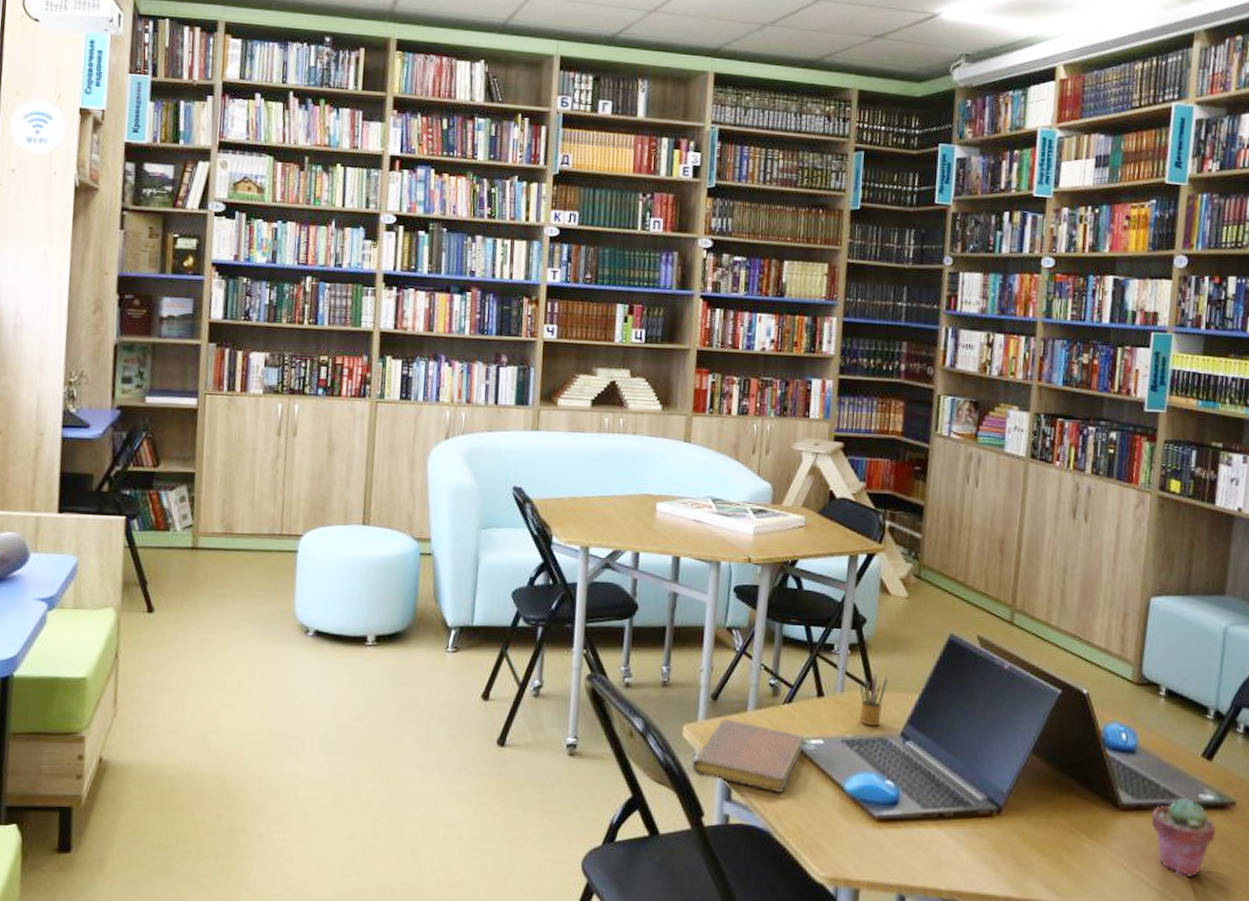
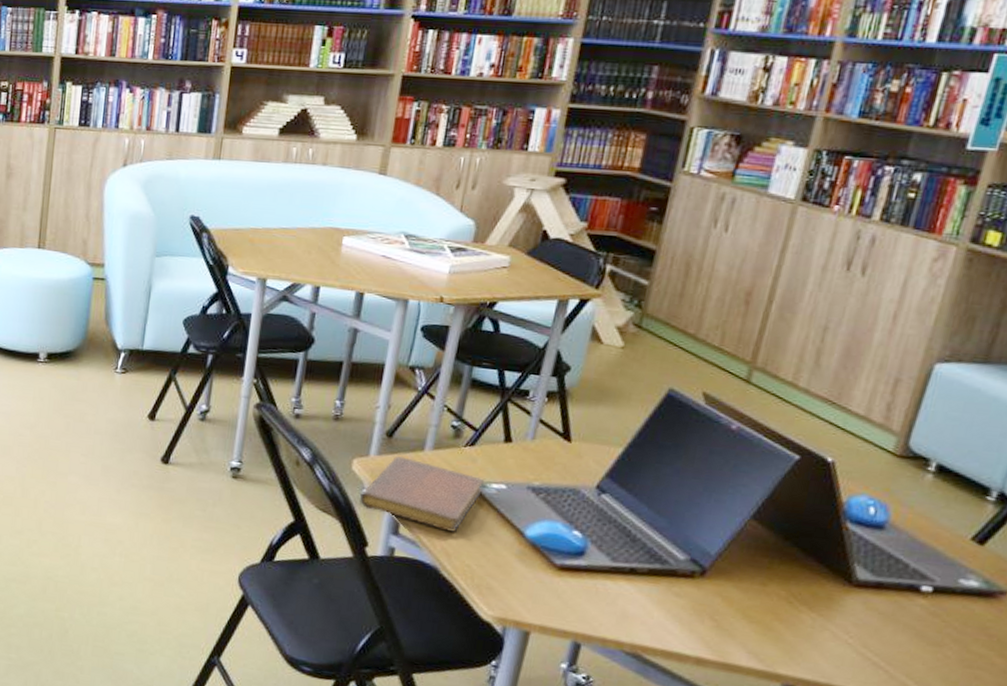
pencil box: present [859,673,888,727] -> none [550,423,588,477]
potted succulent: present [1152,797,1216,877] -> none [891,581,976,663]

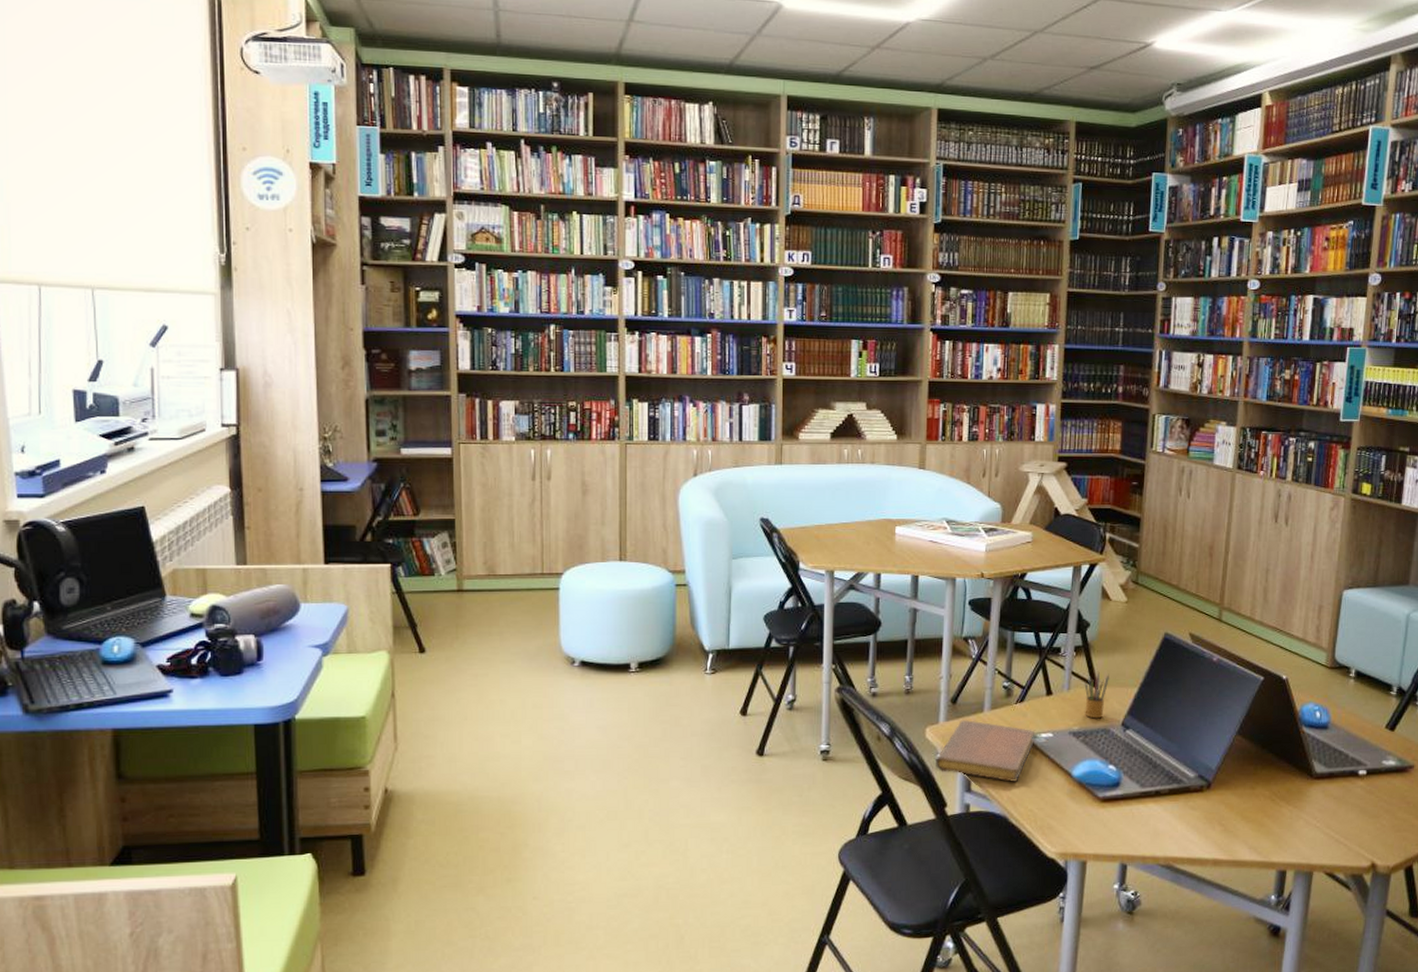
pencil box: none [550,423,588,477] -> present [1084,671,1109,719]

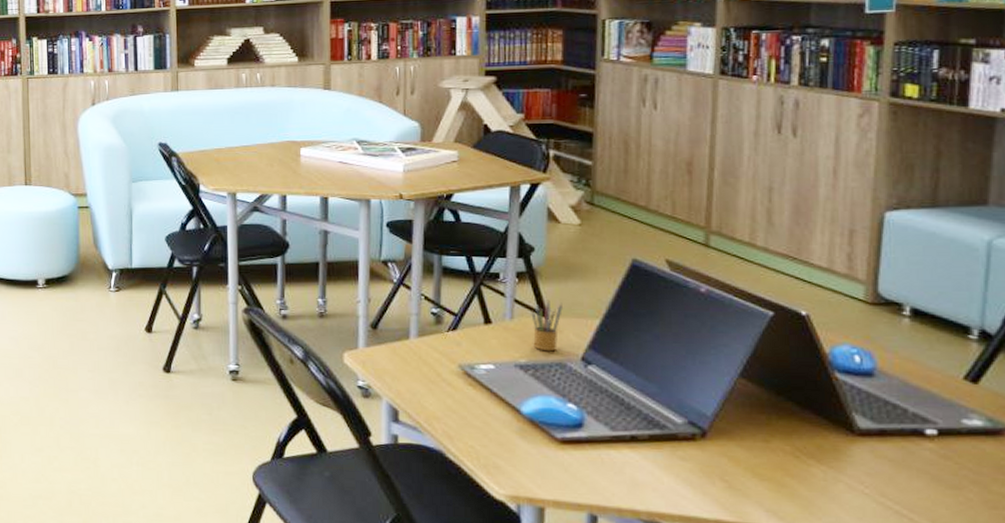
notebook: present [936,719,1034,782] -> none [356,345,472,415]

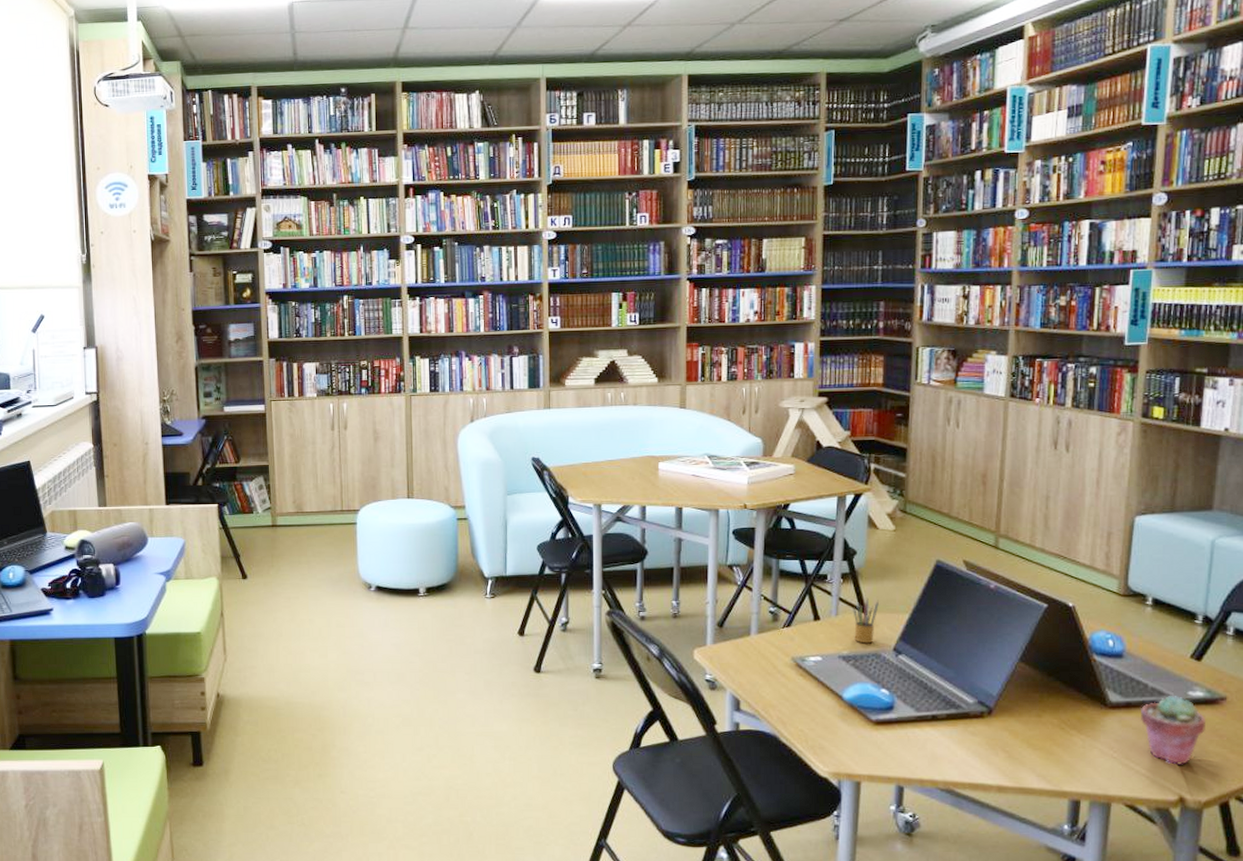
potted succulent: none [899,423,988,507] -> present [1141,695,1207,765]

